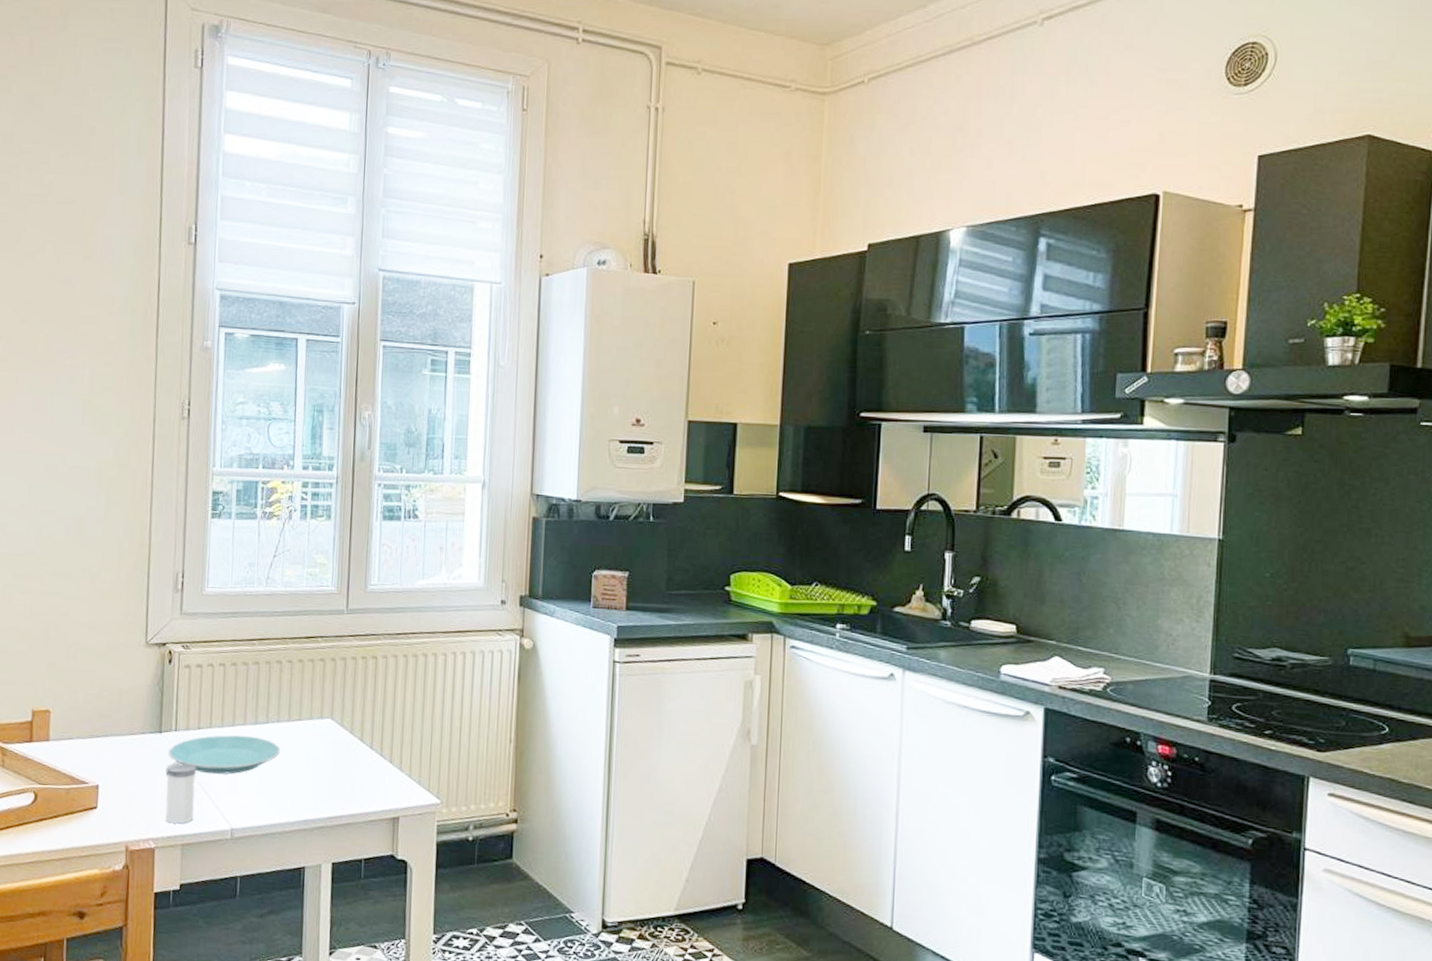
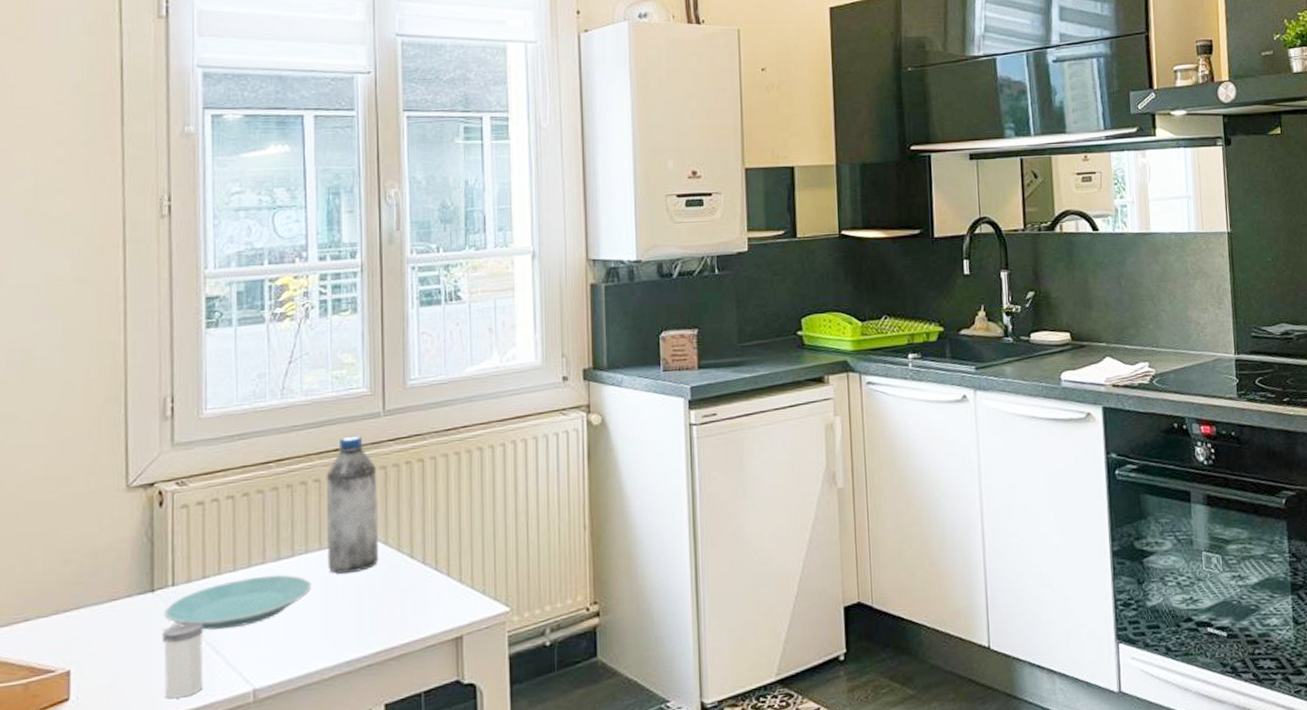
water bottle: none [293,627,338,746] -> present [325,435,378,574]

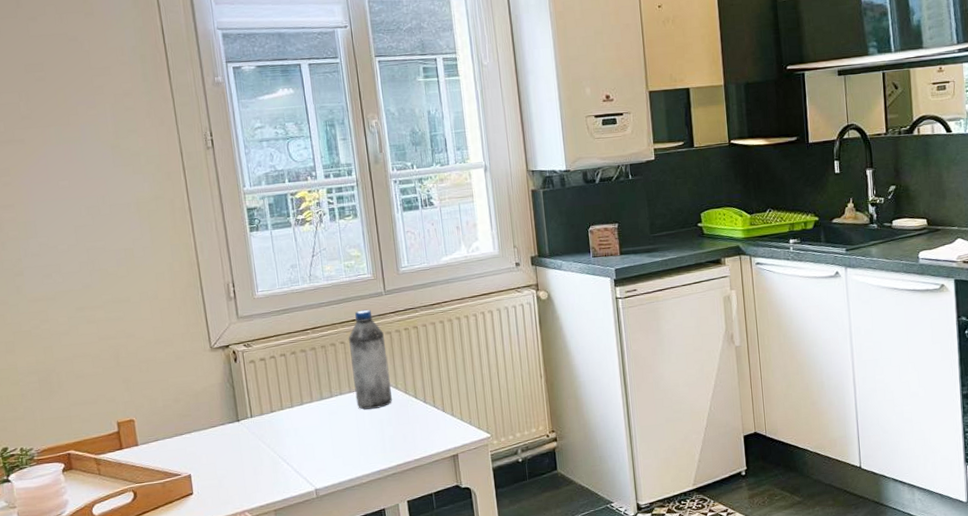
salt shaker: present [162,621,204,699] -> none [248,442,280,495]
plate: present [164,574,311,630] -> none [248,410,347,448]

